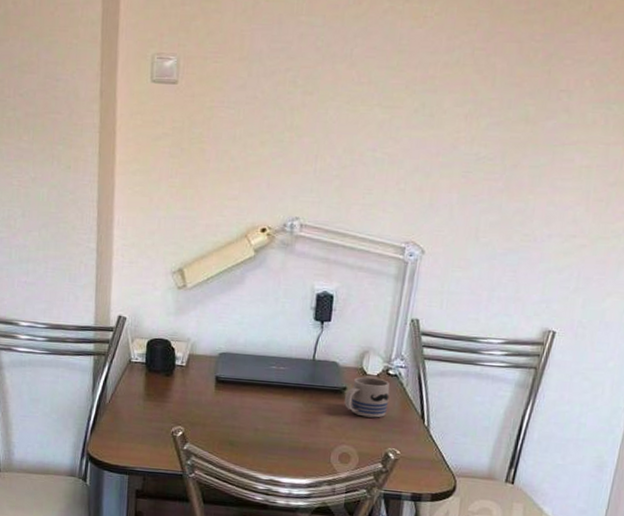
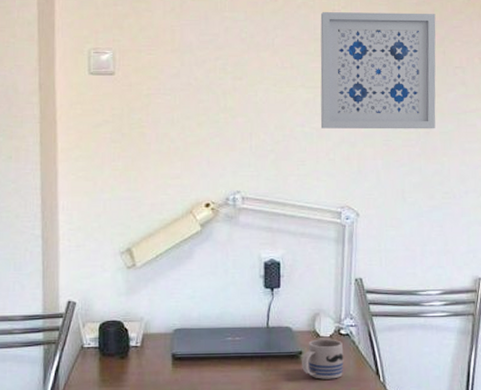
wall art: none [393,18,546,162] -> present [320,11,436,130]

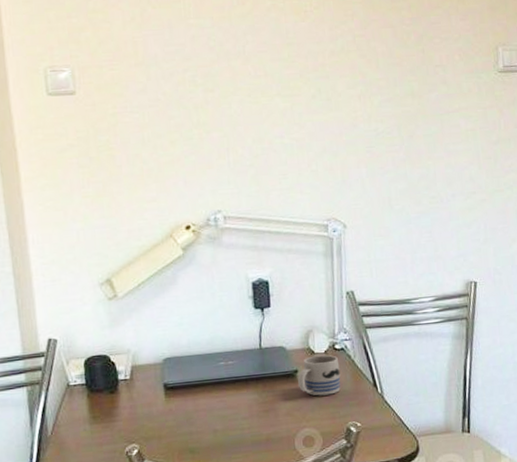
wall art: present [320,11,436,130] -> none [292,10,419,139]

